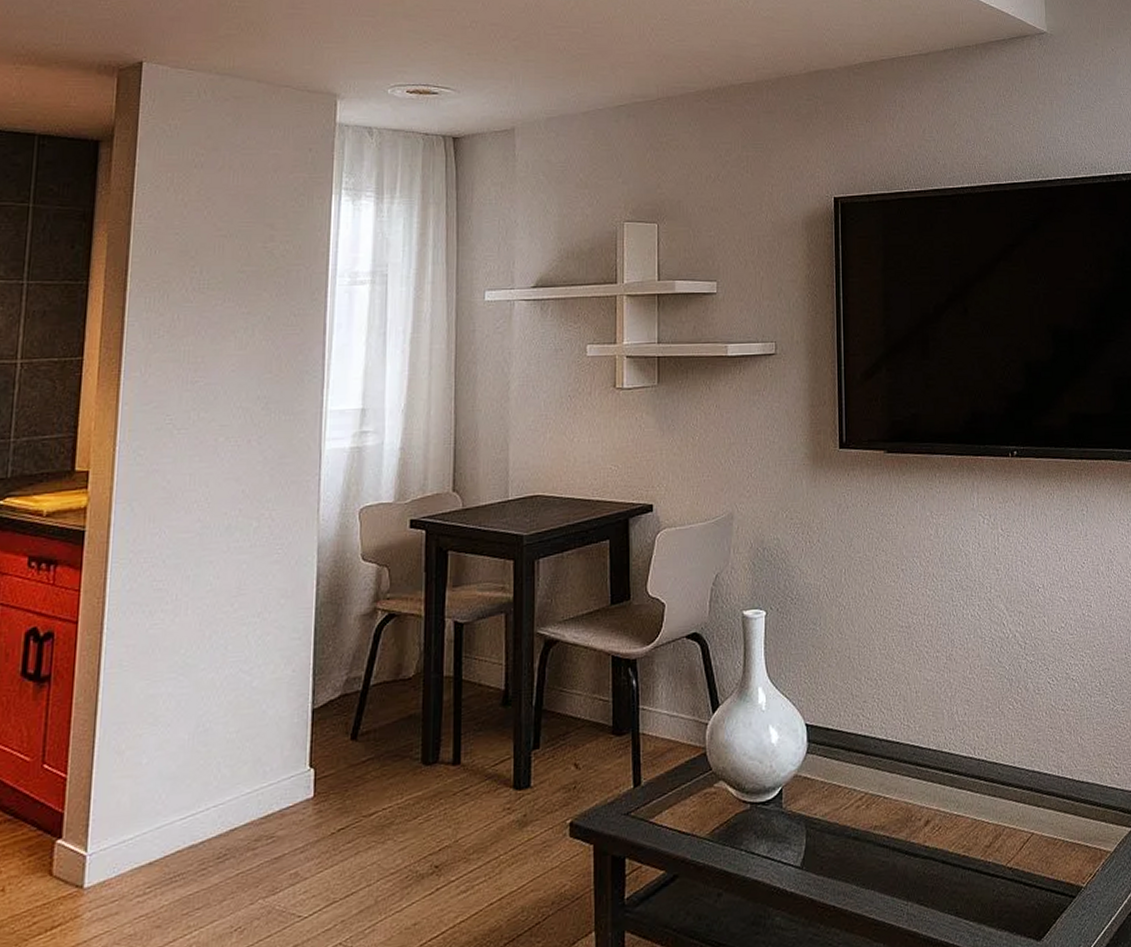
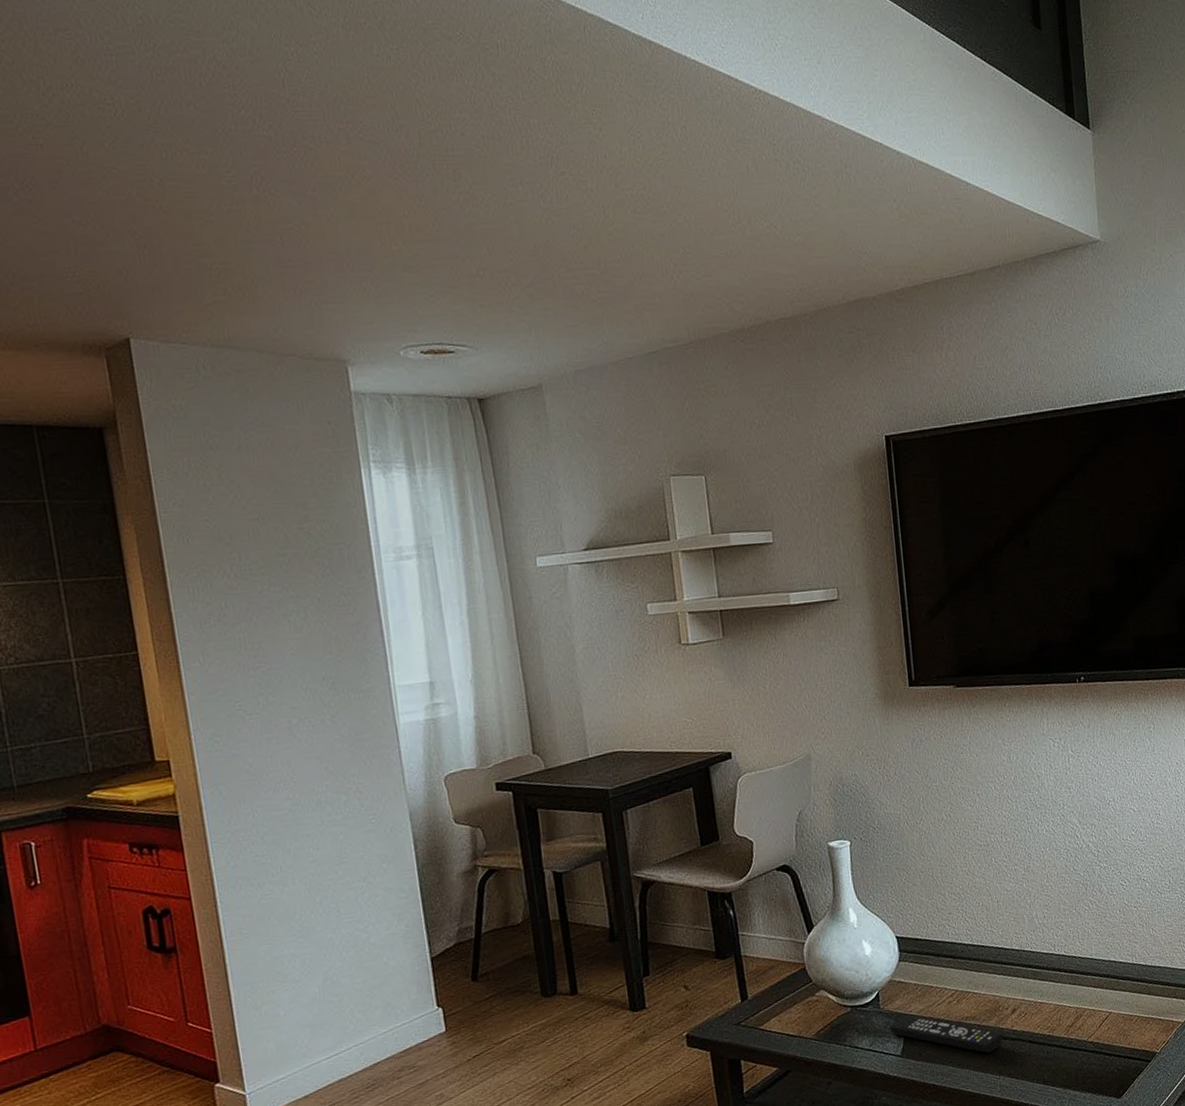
remote control: none [790,818,914,872] -> present [889,1015,1003,1053]

